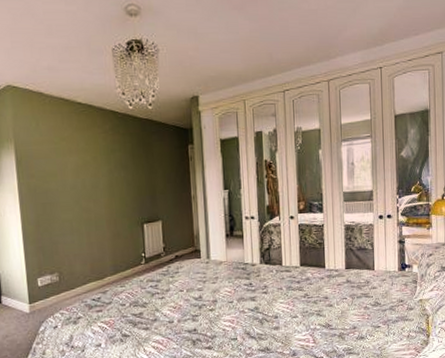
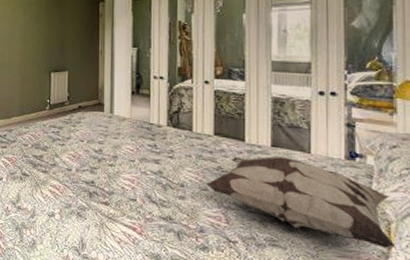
decorative pillow: none [296,276,431,337] -> present [206,155,394,248]

